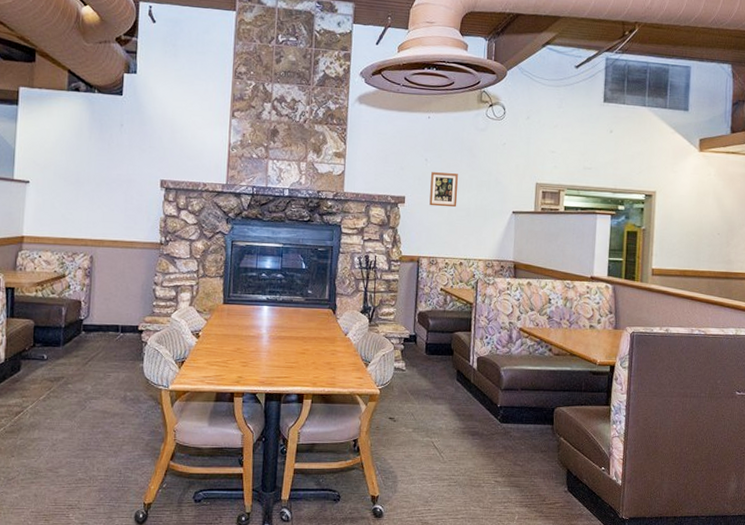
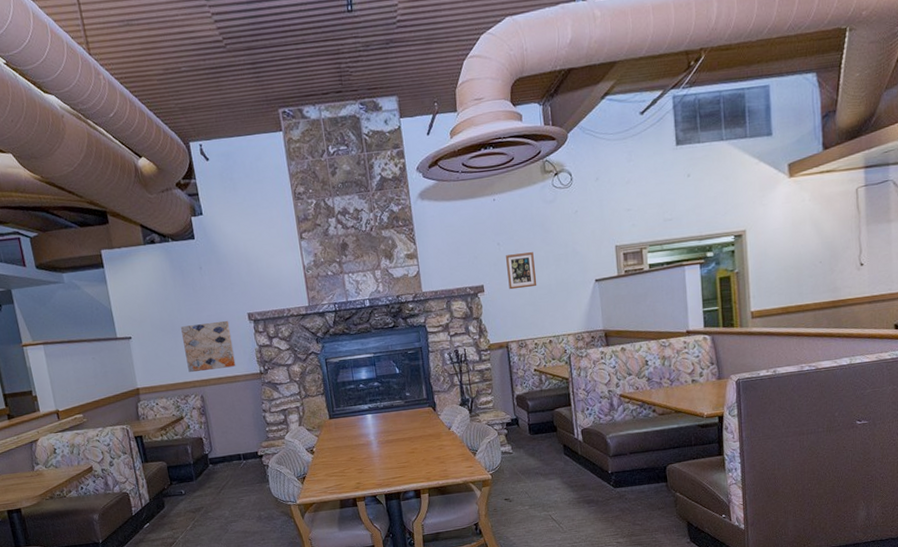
wall art: none [83,180,139,232] -> present [181,320,236,373]

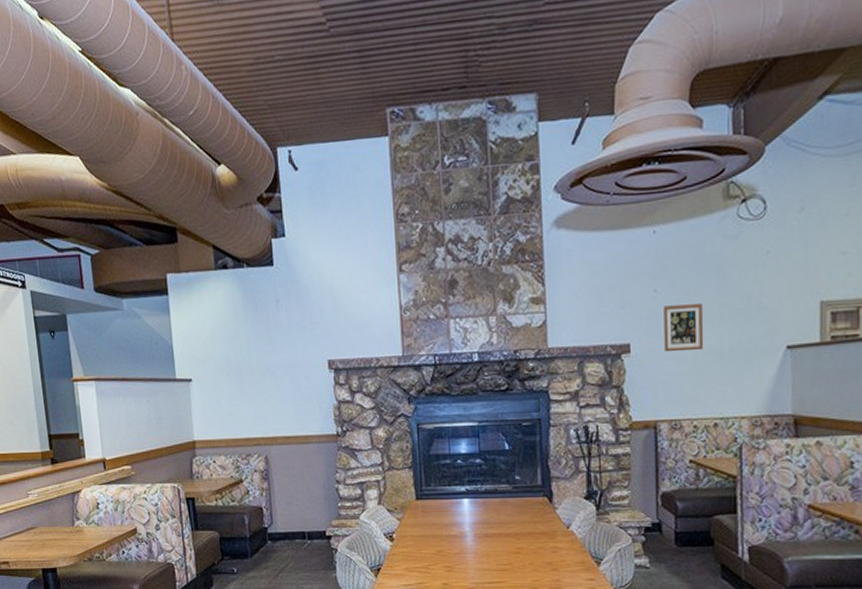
wall art: present [181,320,236,373] -> none [249,367,309,428]

